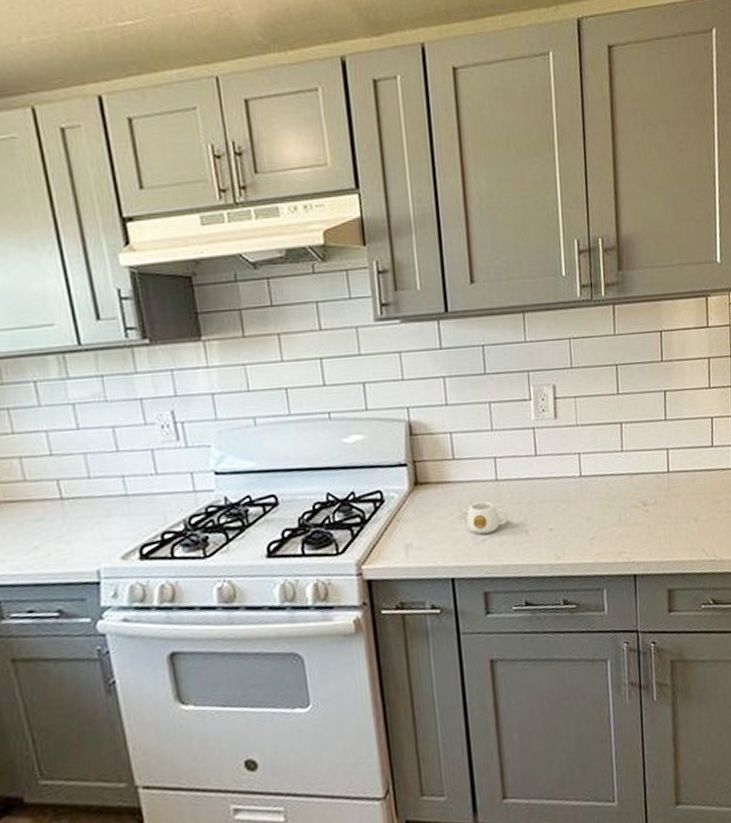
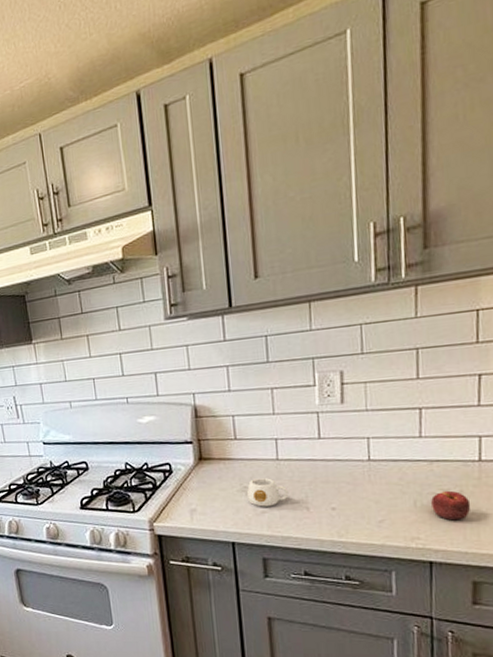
apple: none [633,502,664,532] -> present [431,490,471,521]

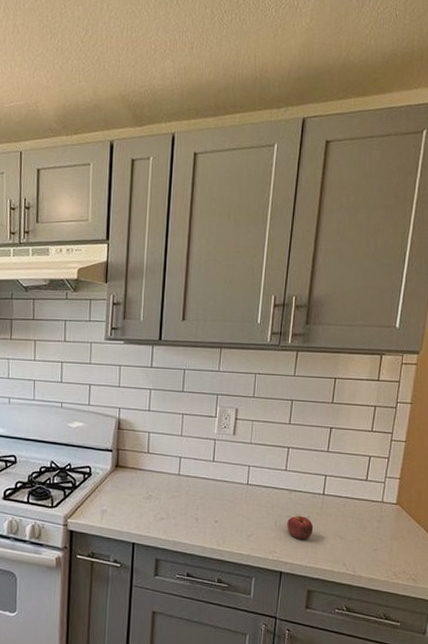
mug: present [246,478,289,507] -> none [150,489,184,514]

